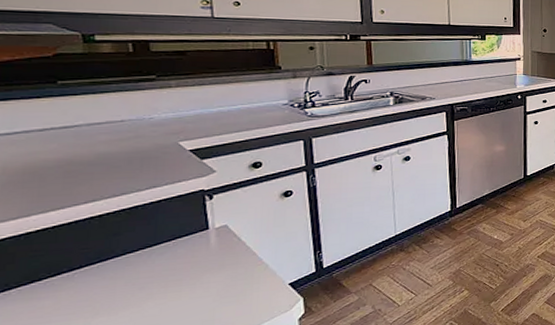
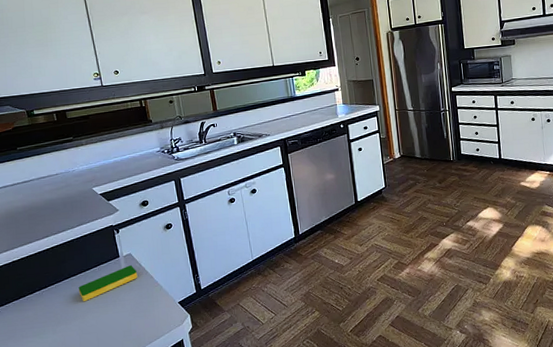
dish sponge: none [136,239,234,286] -> present [78,265,138,302]

